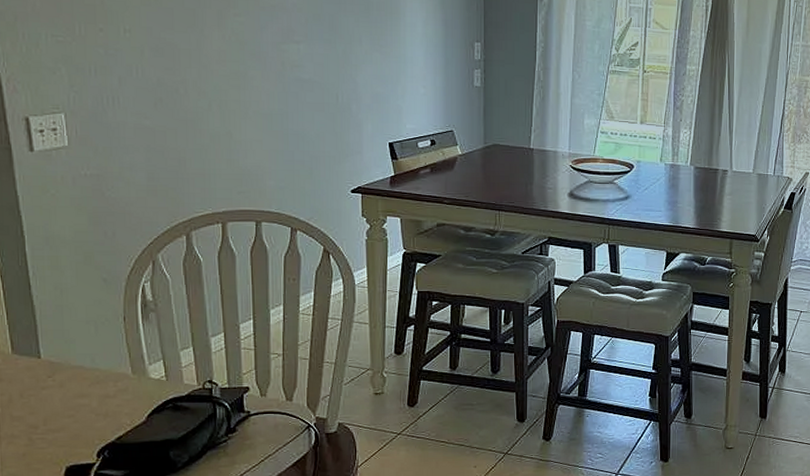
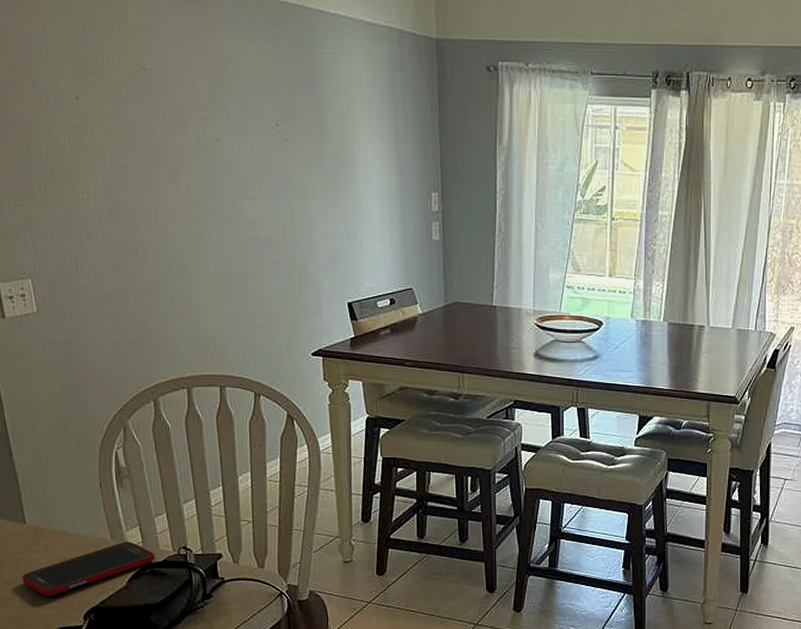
cell phone: none [32,375,178,433] -> present [22,541,155,597]

